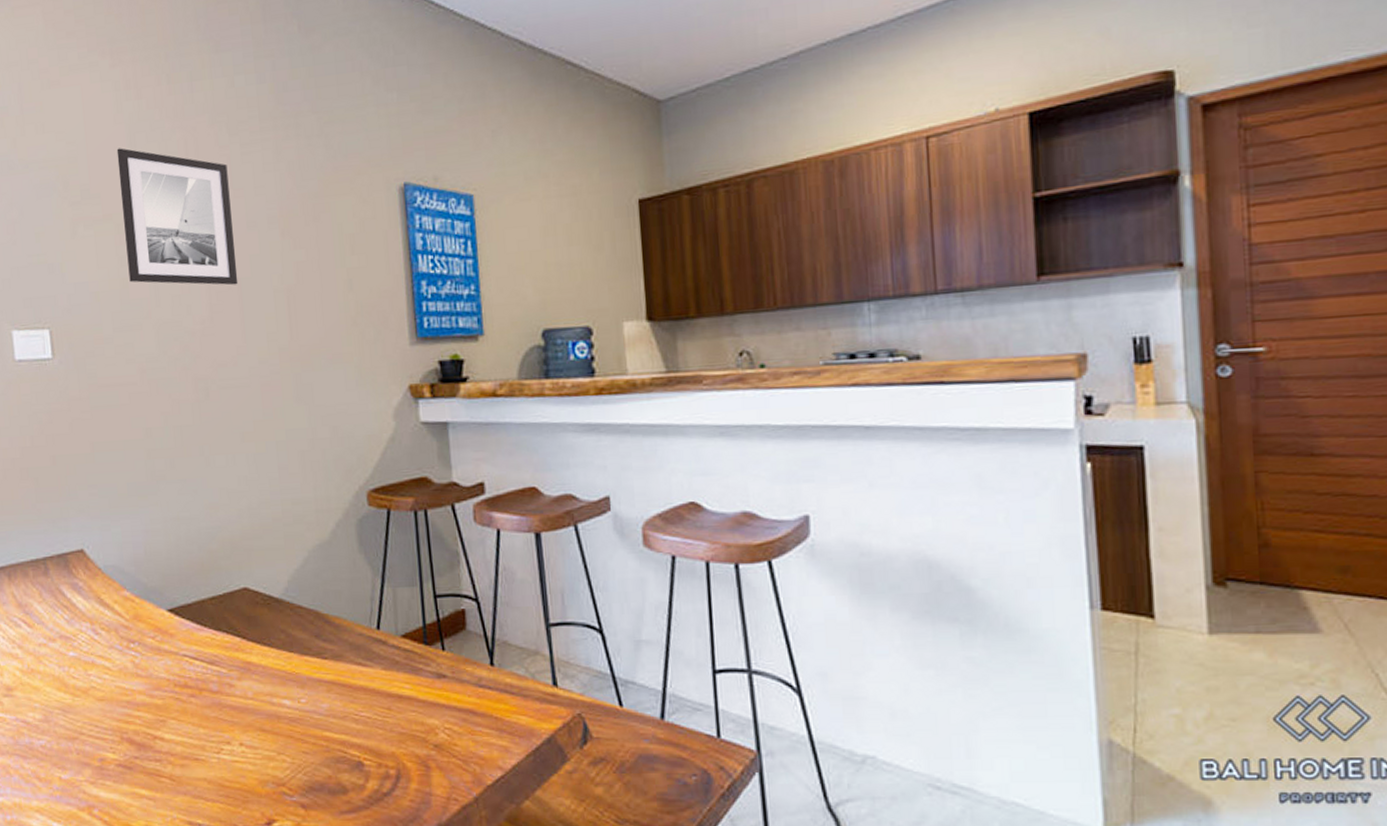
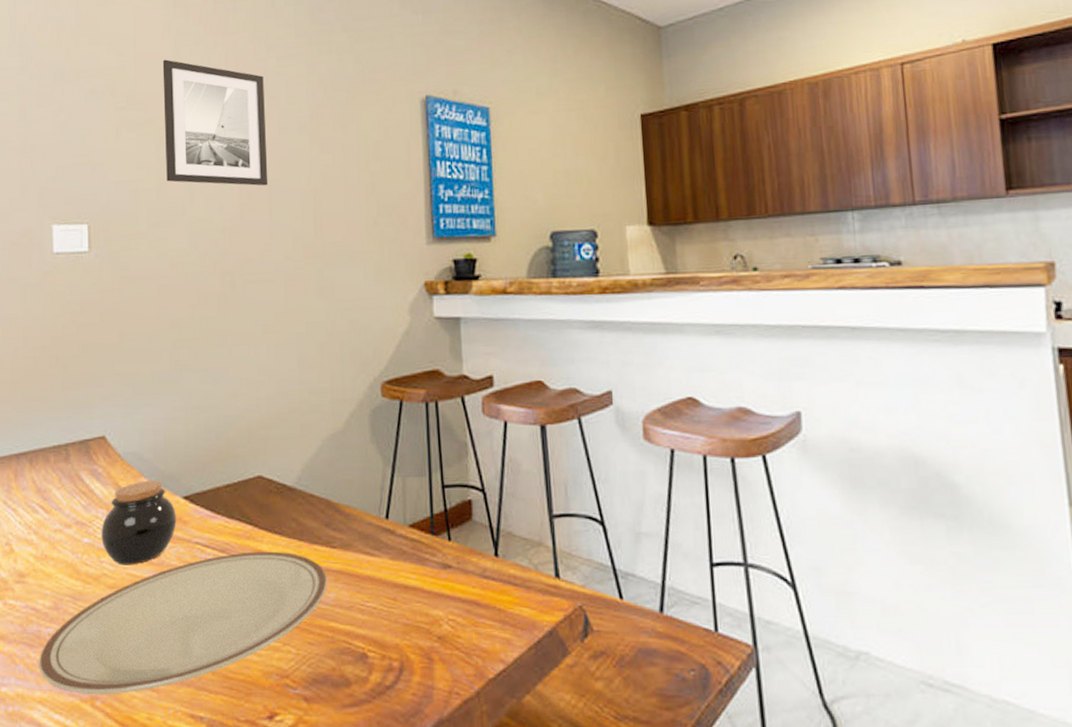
plate: none [33,662,320,804] -> present [39,551,327,695]
jar: none [86,593,163,678] -> present [101,480,177,565]

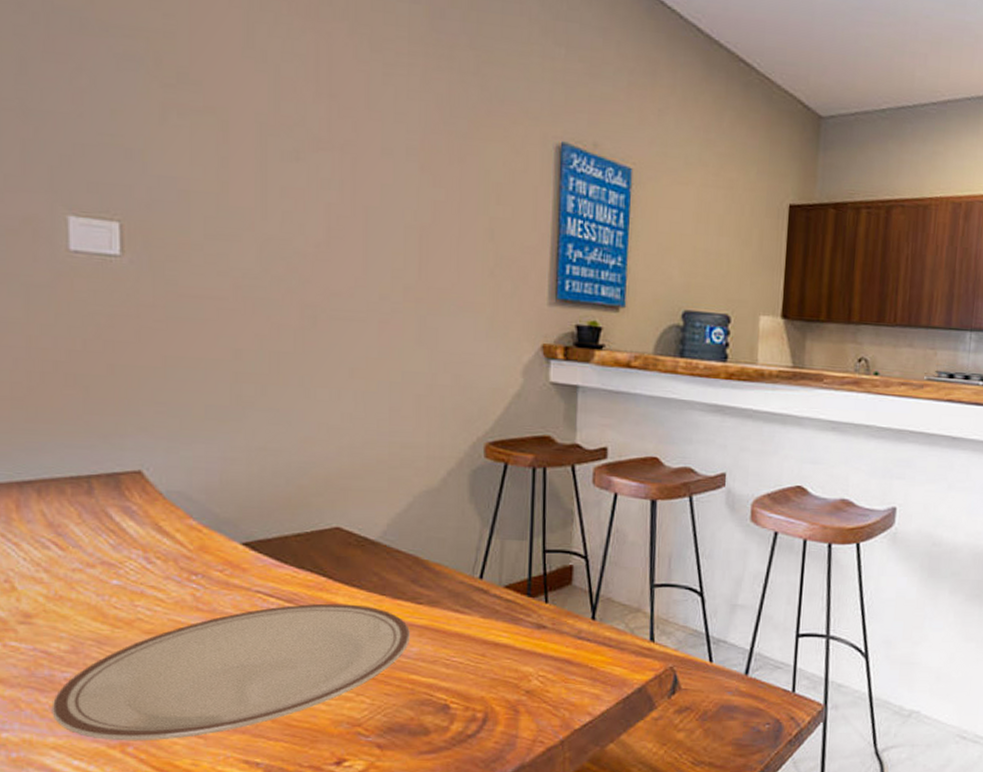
jar: present [101,480,177,565] -> none [135,523,233,611]
wall art: present [162,59,268,186] -> none [229,35,365,213]

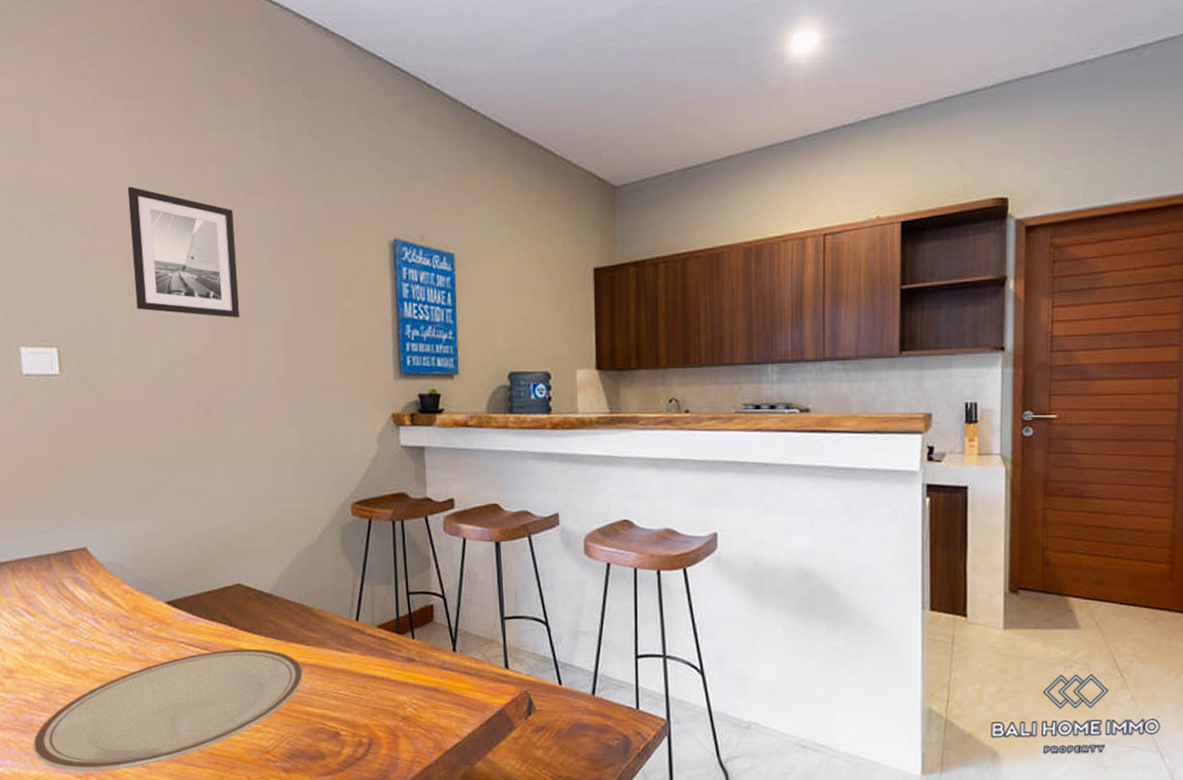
wall art: none [229,35,365,213] -> present [127,186,240,318]

